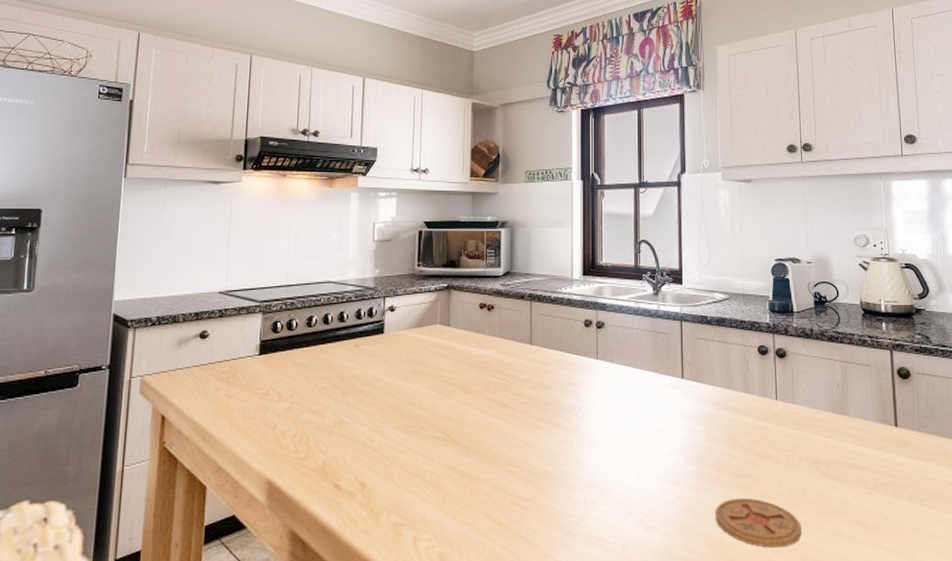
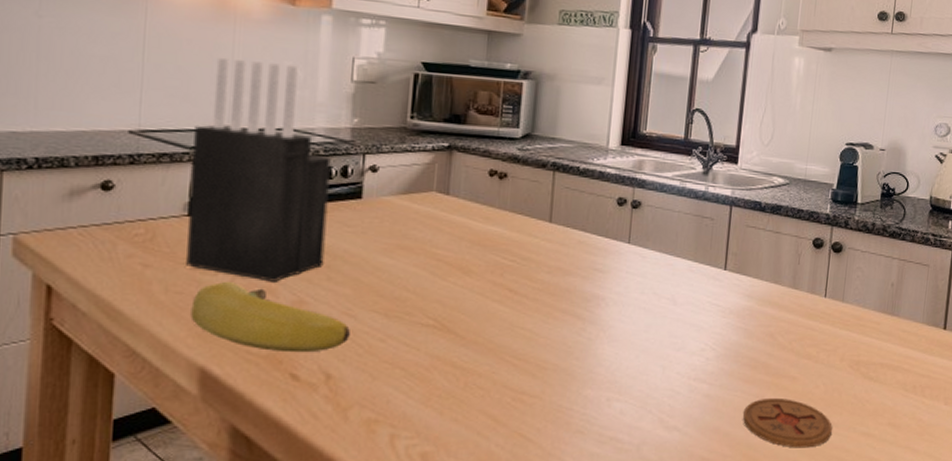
knife block: none [258,231,360,406] -> present [186,57,331,282]
banana: none [261,408,379,465] -> present [190,282,350,353]

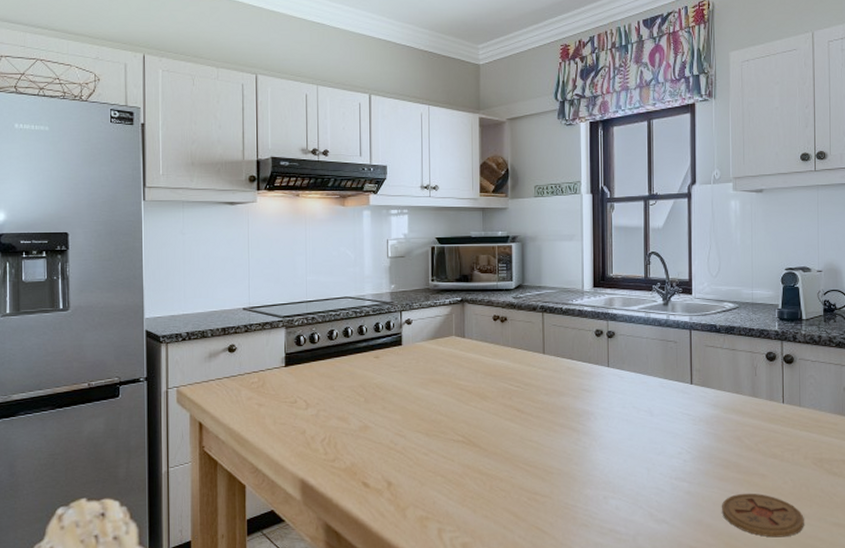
knife block: present [186,57,331,282] -> none [285,249,379,413]
banana: present [190,282,350,353] -> none [292,414,402,466]

